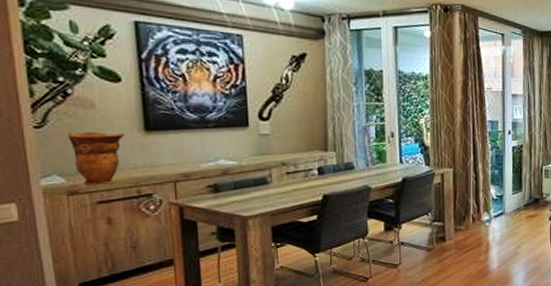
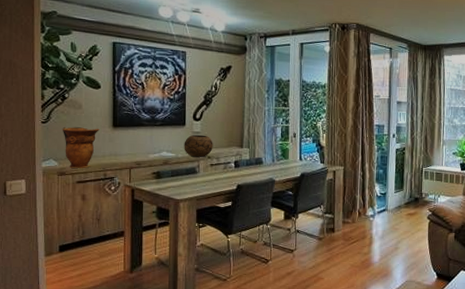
decorative bowl: none [248,137,288,164] -> present [184,134,213,157]

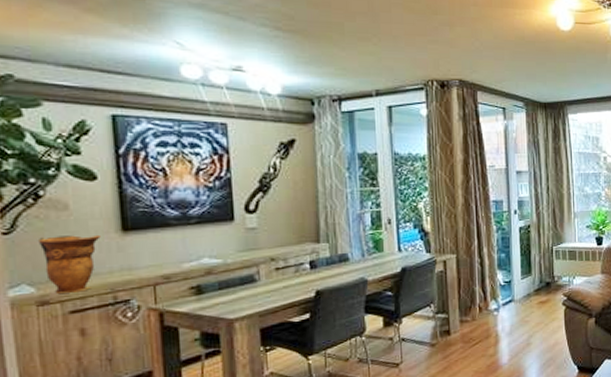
decorative bowl: present [184,134,213,157] -> none [234,231,278,261]

